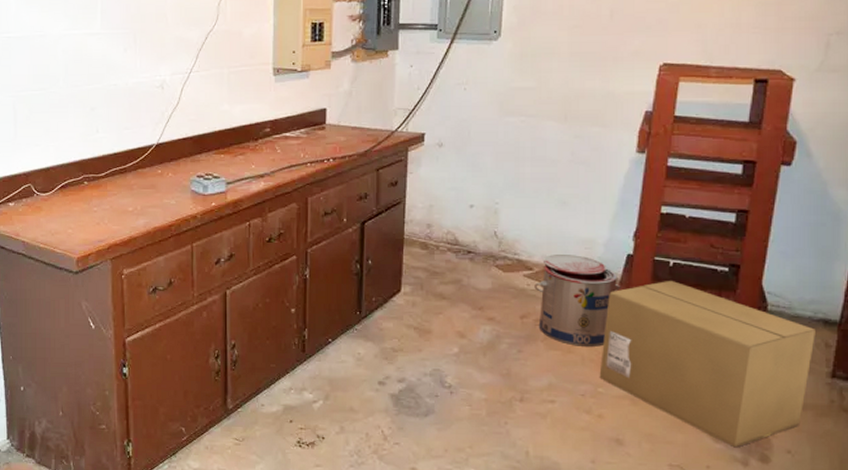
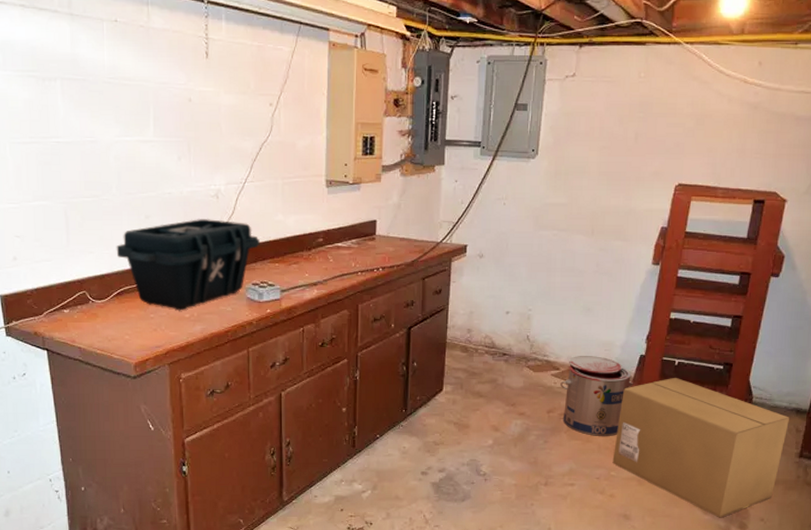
toolbox: none [61,110,205,203] -> present [116,219,260,310]

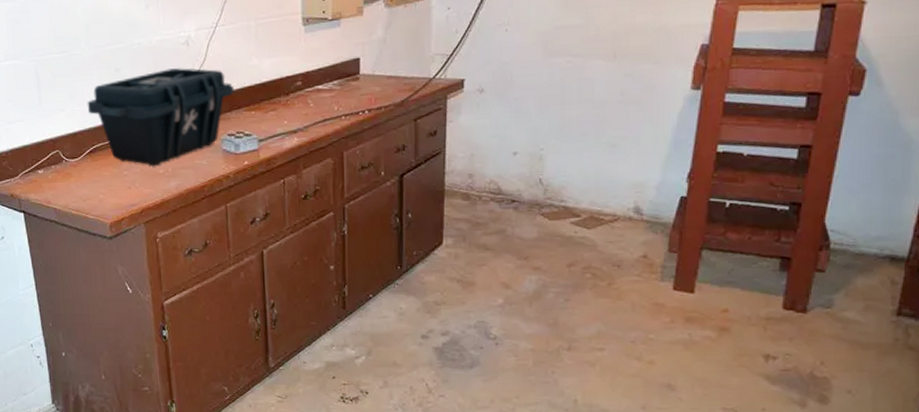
paint can: present [560,355,634,436] -> none [582,198,674,293]
box: present [612,377,789,518] -> none [650,221,881,390]

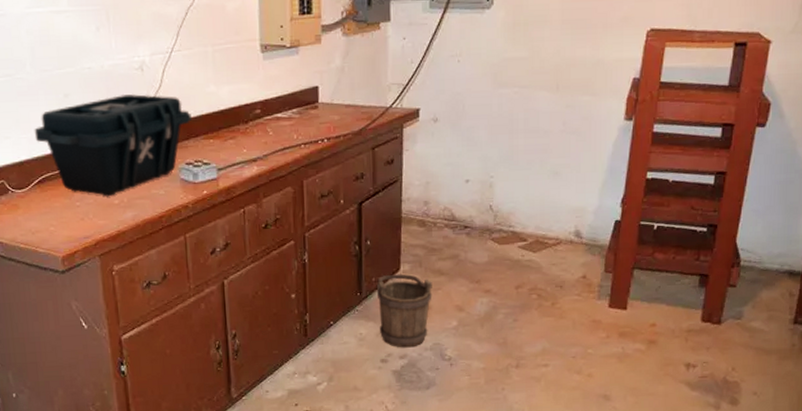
bucket: none [417,248,477,325] -> present [376,274,432,348]

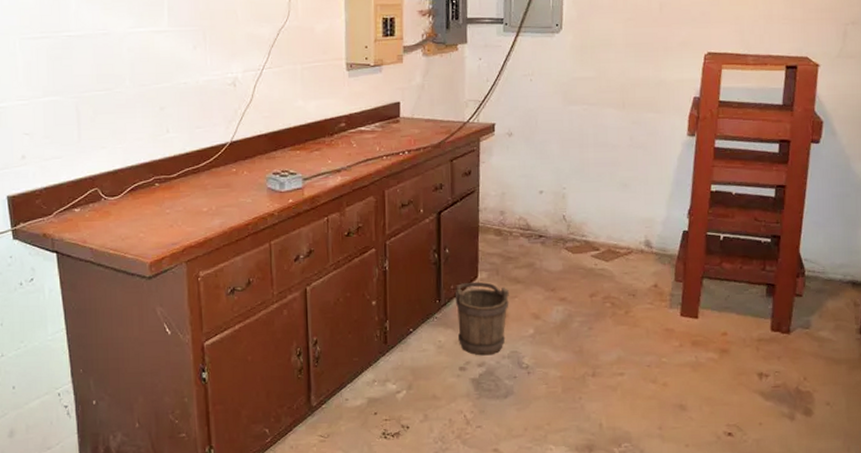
toolbox: present [34,94,192,196] -> none [129,108,280,204]

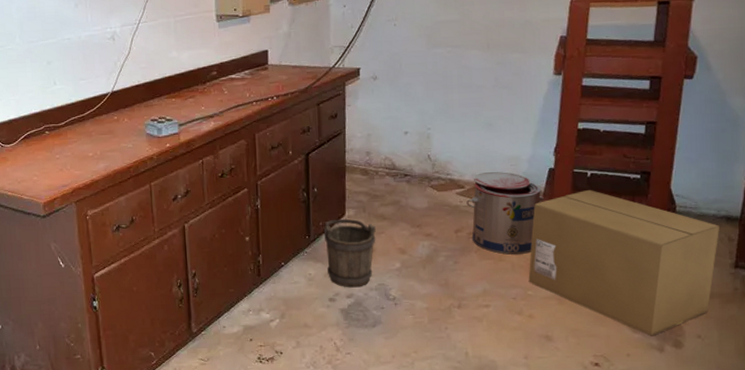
paint can: none [601,233,679,320] -> present [466,171,545,255]
box: none [662,252,846,404] -> present [528,189,719,336]

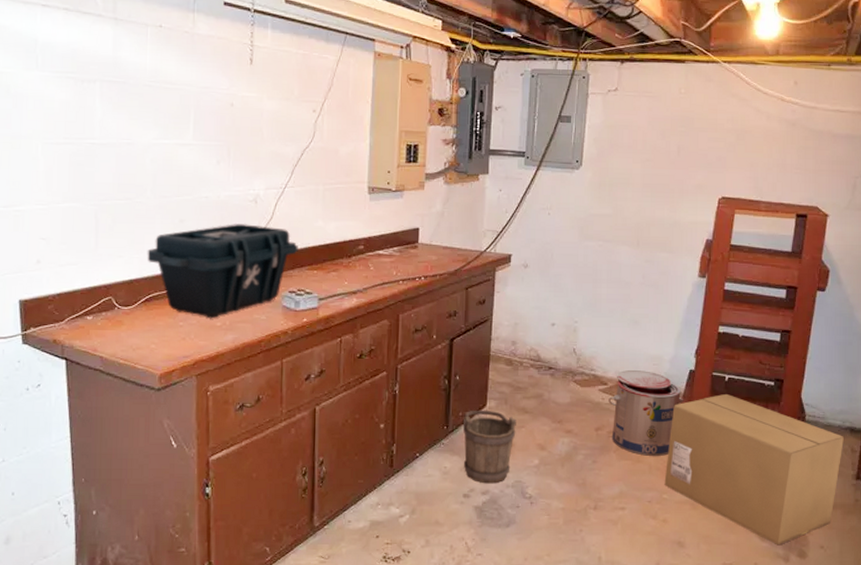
toolbox: none [21,60,156,149] -> present [147,224,298,318]

